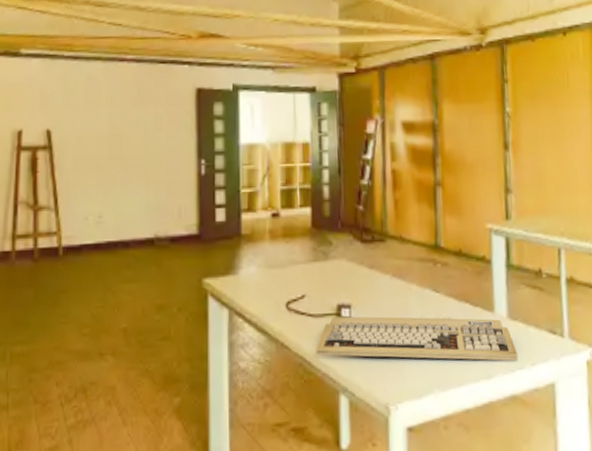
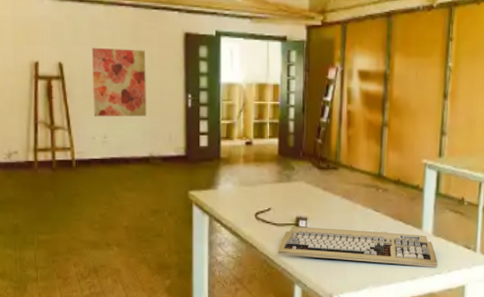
wall art: none [86,110,151,192] -> present [91,47,146,117]

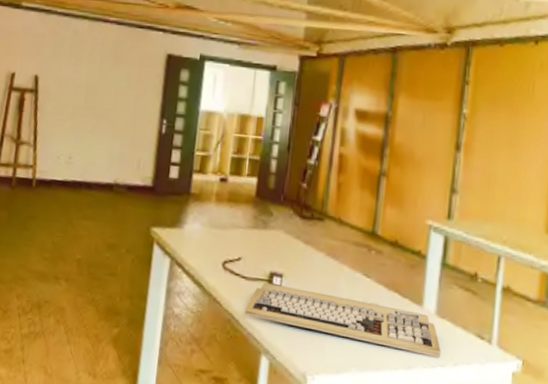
wall art: present [91,47,146,117] -> none [62,62,125,140]

